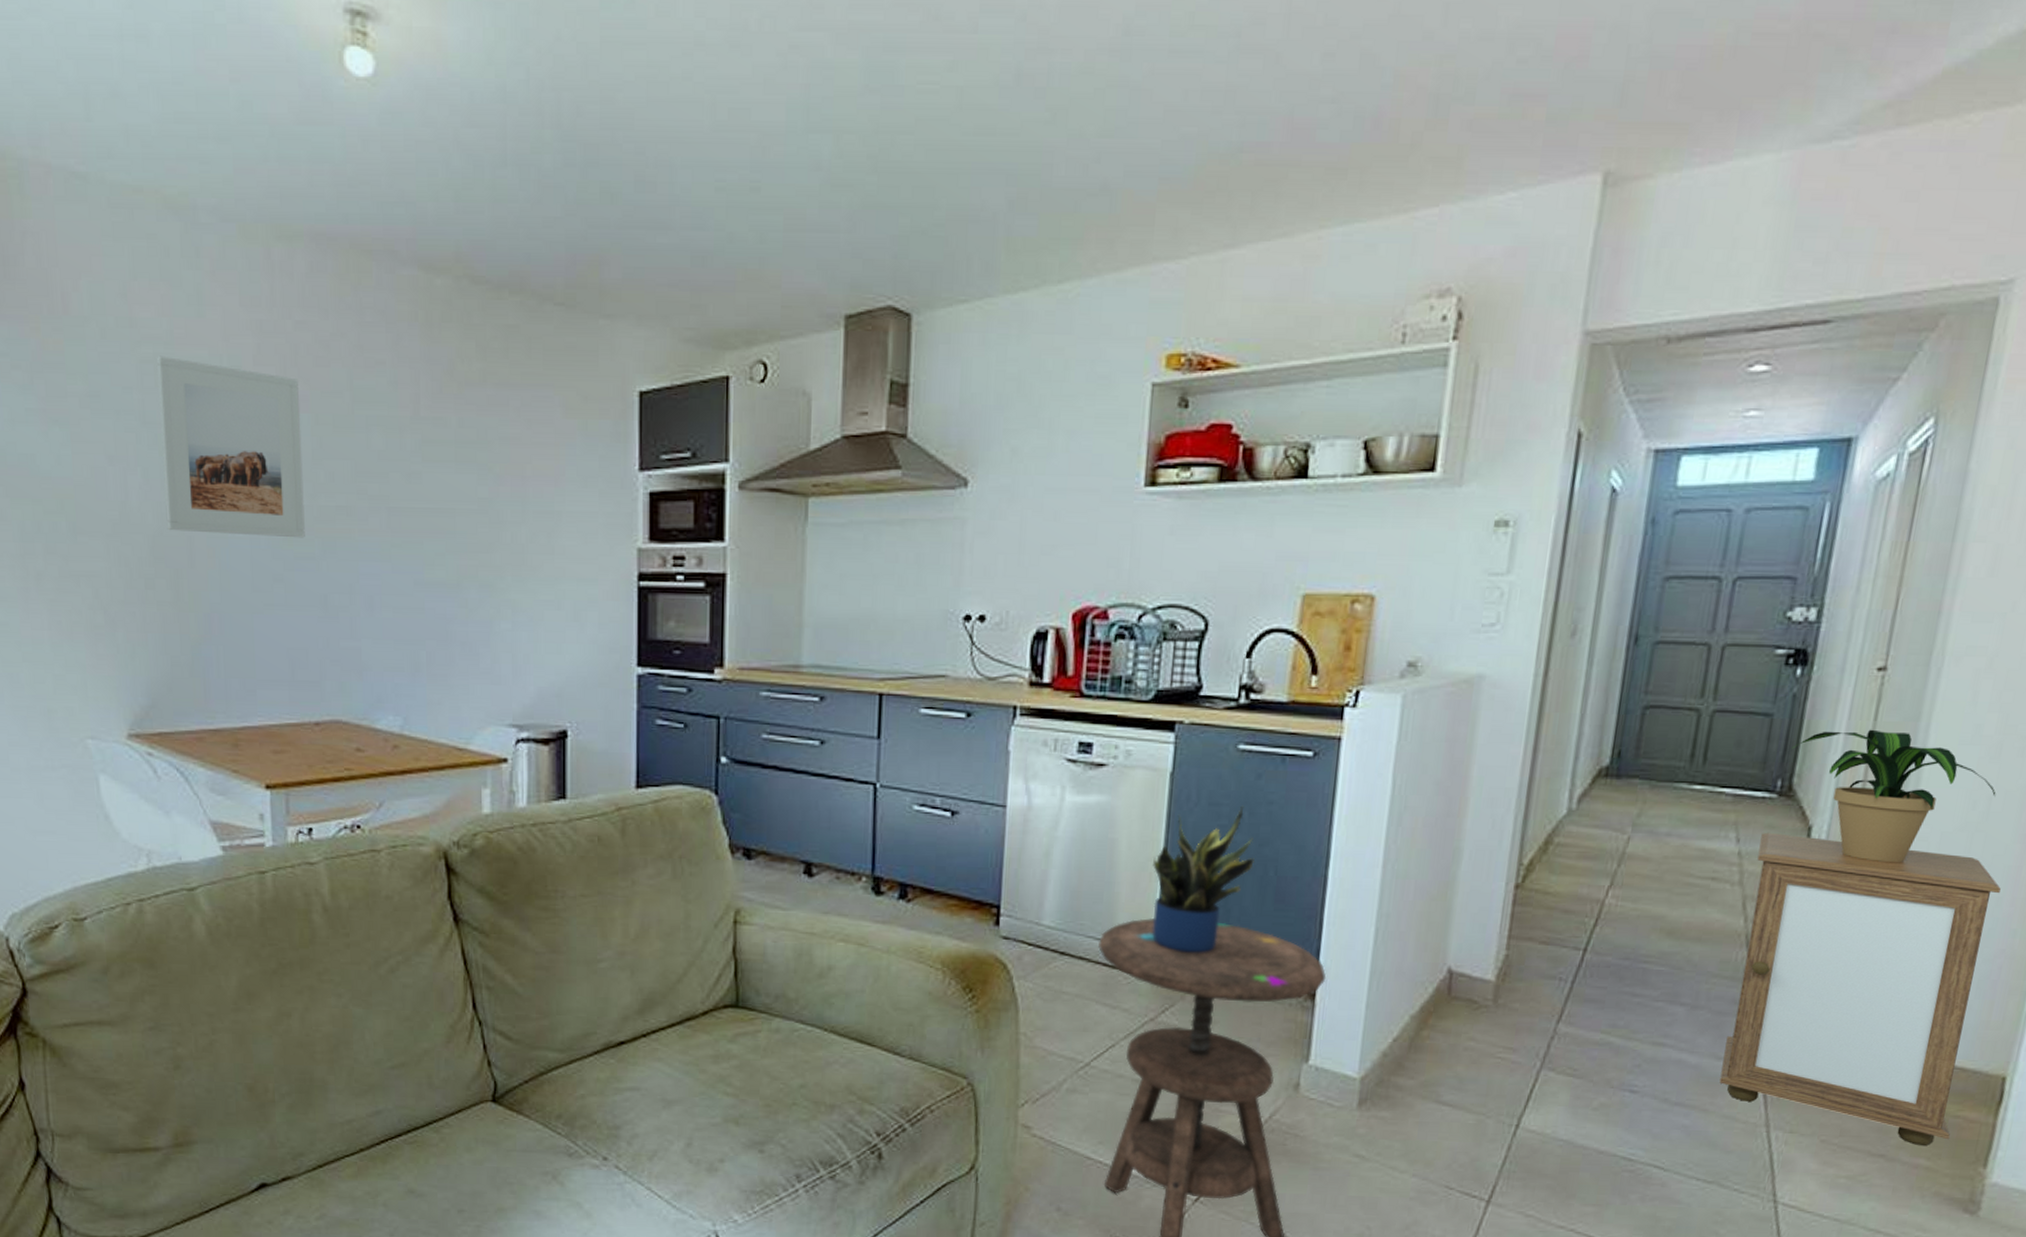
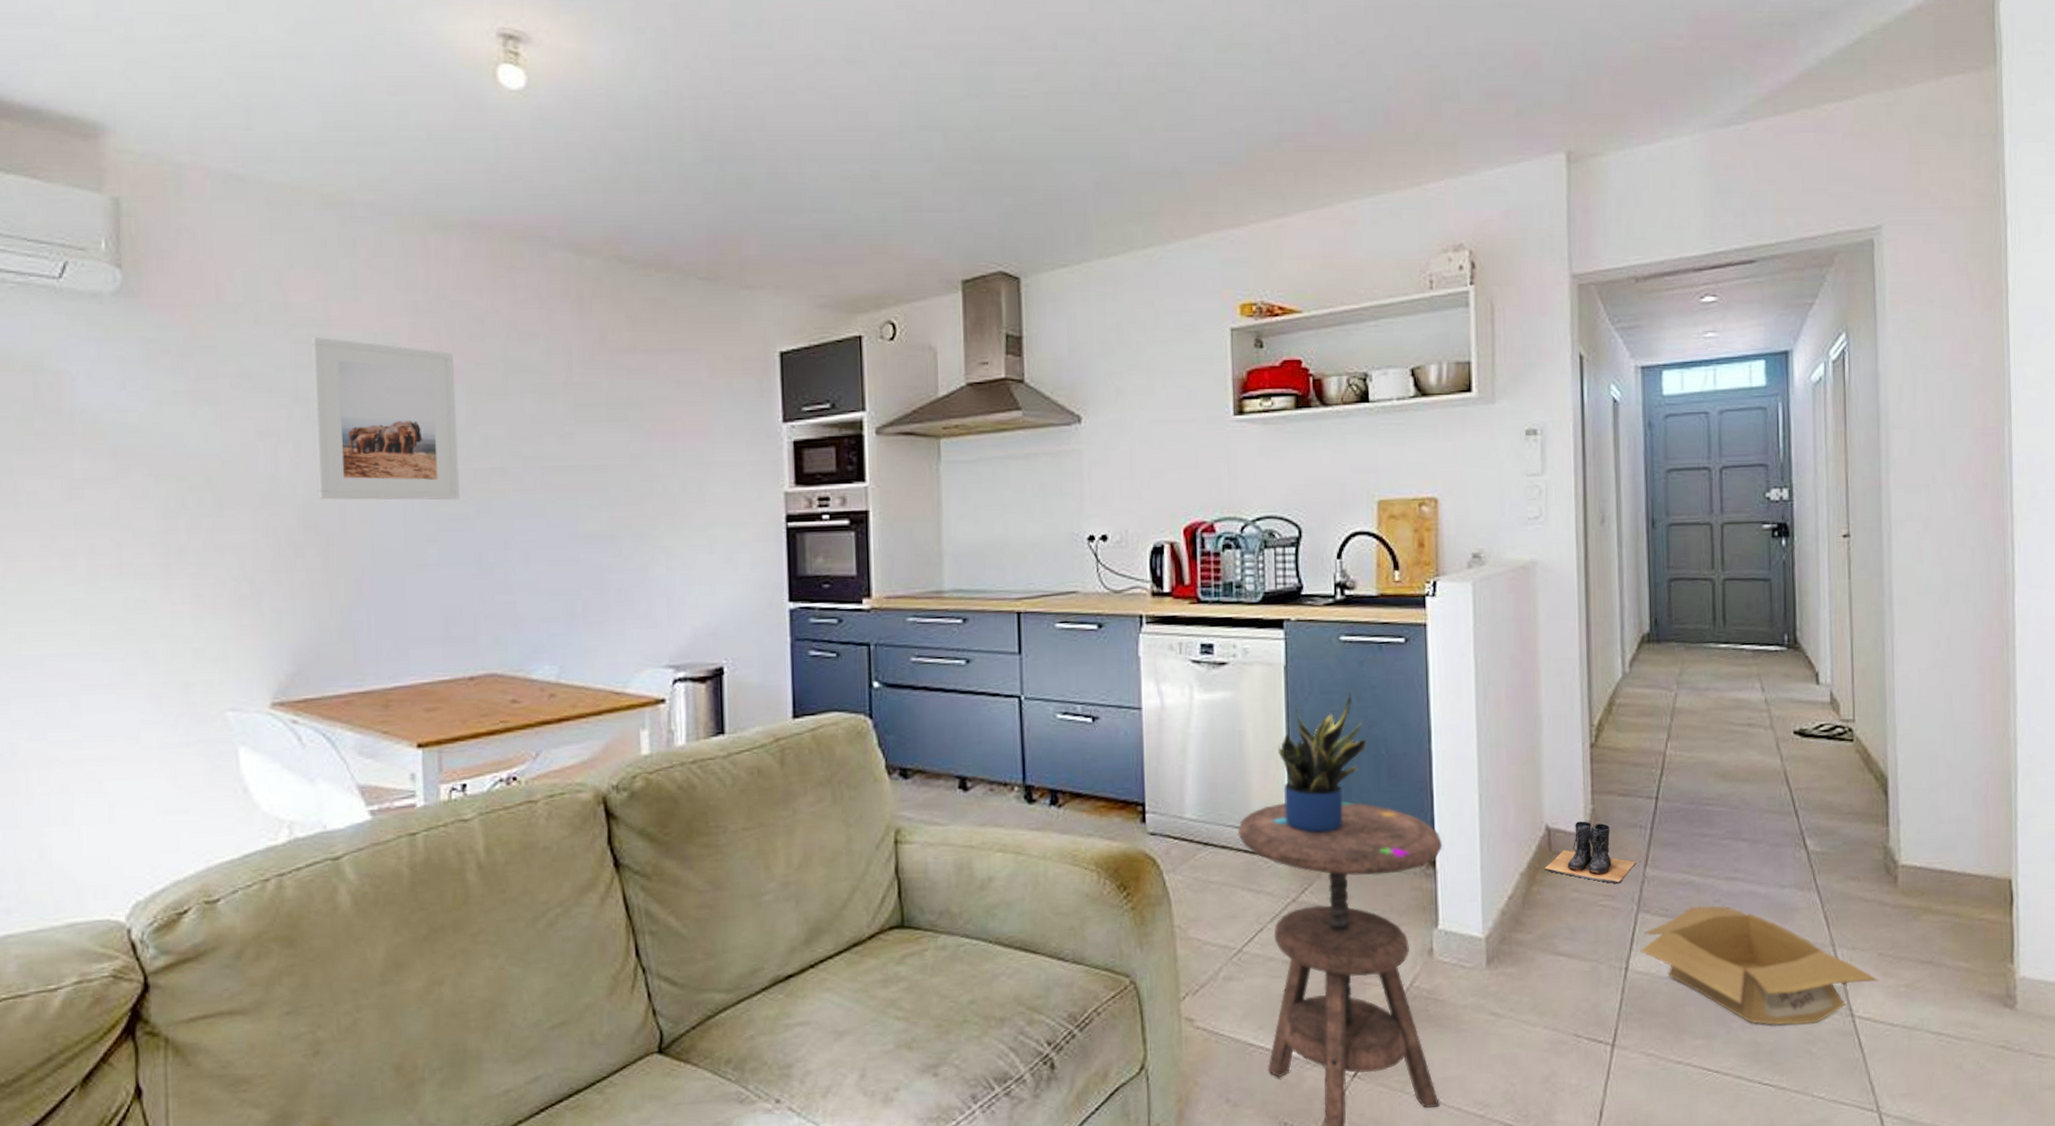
boots: none [1439,967,1548,1037] -> present [1544,821,1636,884]
cardboard box: none [1536,1069,1816,1205] -> present [1640,905,1879,1026]
cabinet: present [1719,832,2001,1147] -> none [1780,680,1979,950]
potted plant: present [1791,729,1996,863] -> none [1790,586,1953,699]

